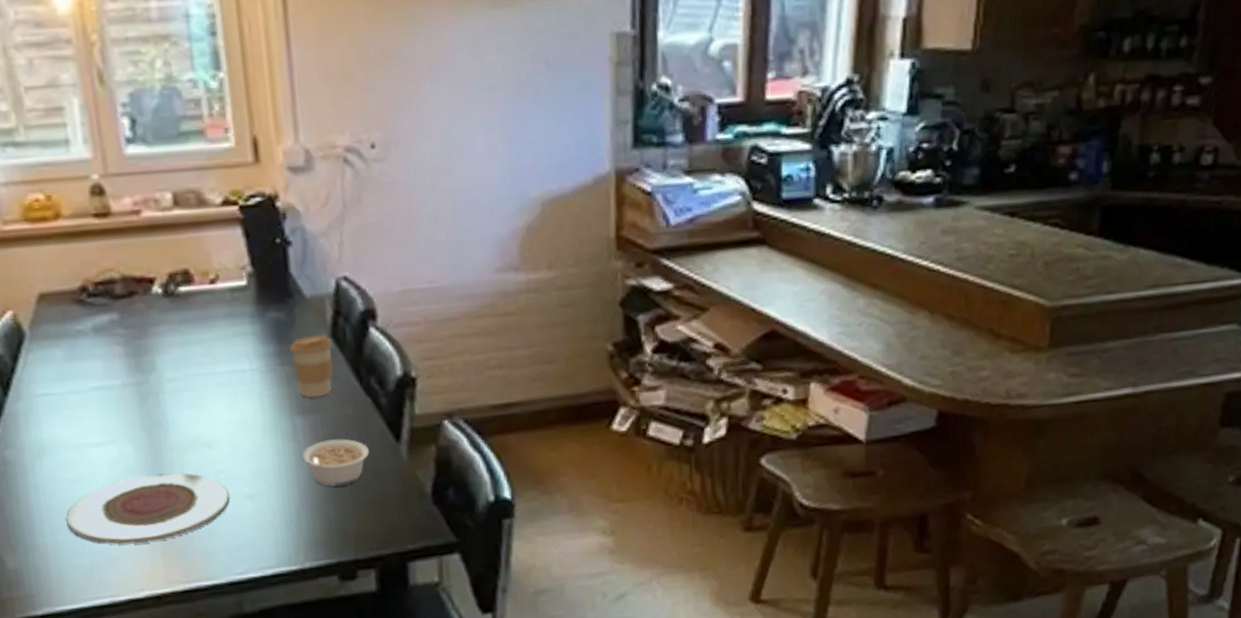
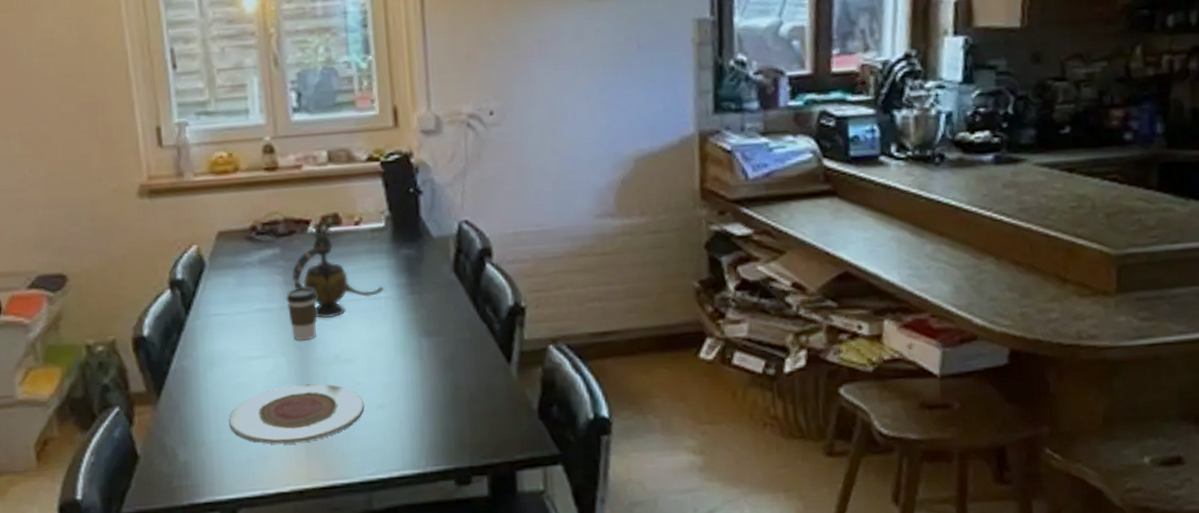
coffee cup: none [128,360,168,424] -> present [286,288,317,341]
teapot: none [134,292,250,397] -> present [291,231,385,319]
coffee cup: present [290,333,334,399] -> none [419,268,455,323]
legume: present [301,438,370,487] -> none [426,358,485,400]

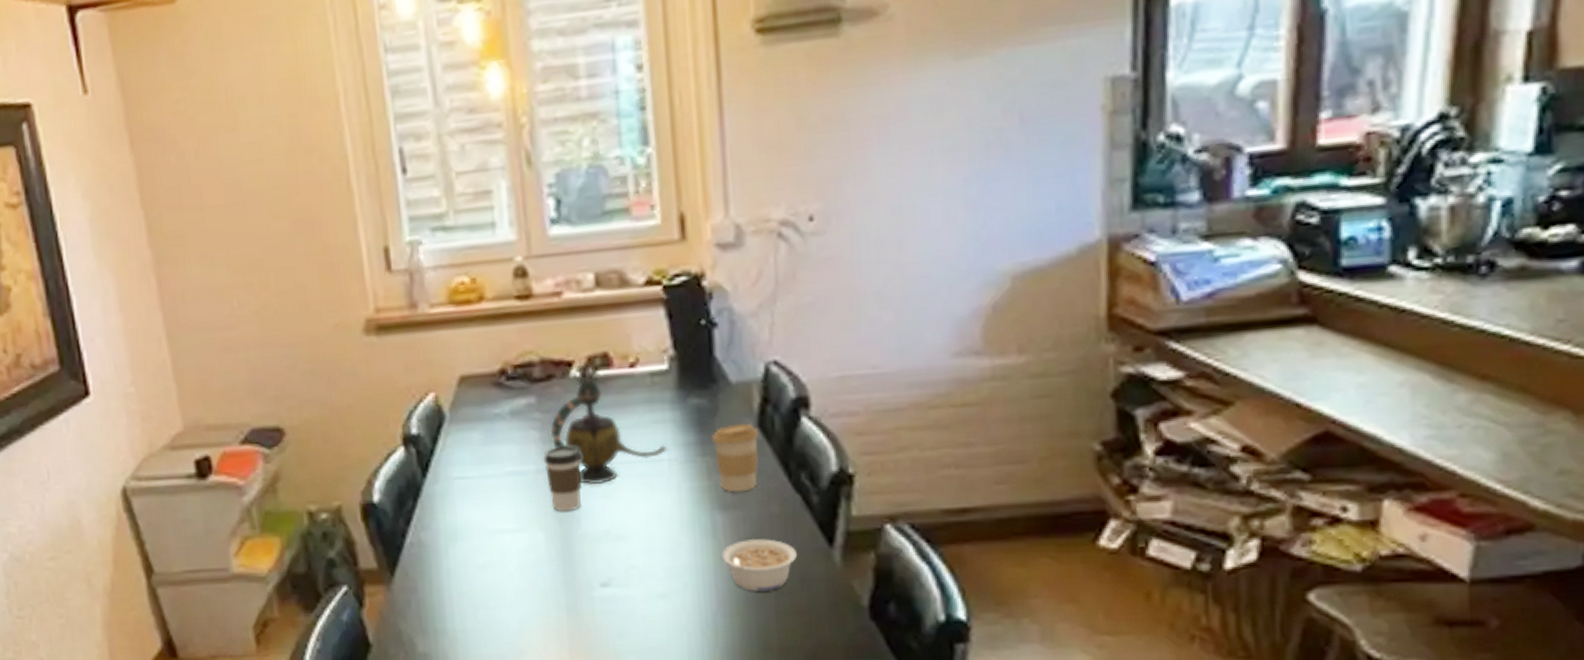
plate: present [229,383,364,444] -> none [476,565,641,638]
coffee cup: none [419,268,455,323] -> present [712,422,760,493]
legume: none [426,358,485,400] -> present [721,539,798,591]

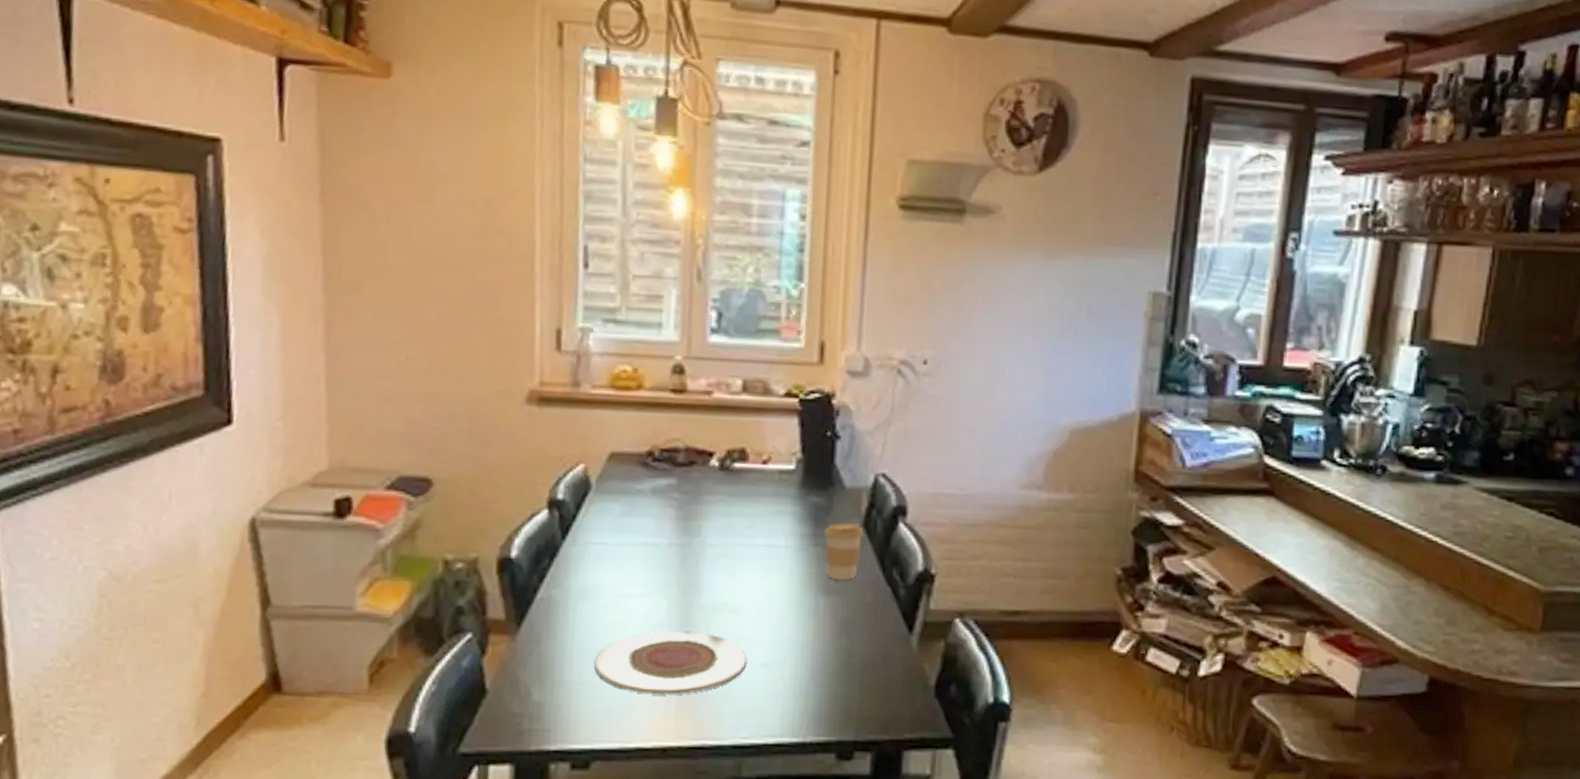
plate: none [476,565,641,638] -> present [594,630,746,695]
coffee cup: present [543,446,582,512] -> none [676,525,711,583]
teapot: present [549,375,668,486] -> none [685,466,786,562]
legume: present [721,539,798,591] -> none [819,621,883,667]

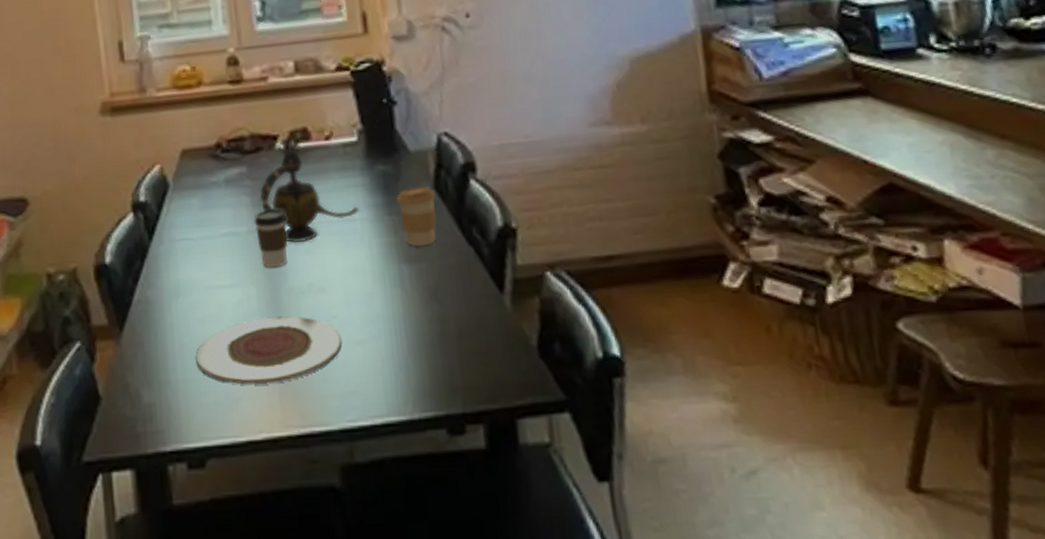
coffee cup: none [676,525,711,583] -> present [254,209,287,268]
teapot: none [685,466,786,562] -> present [259,147,360,244]

